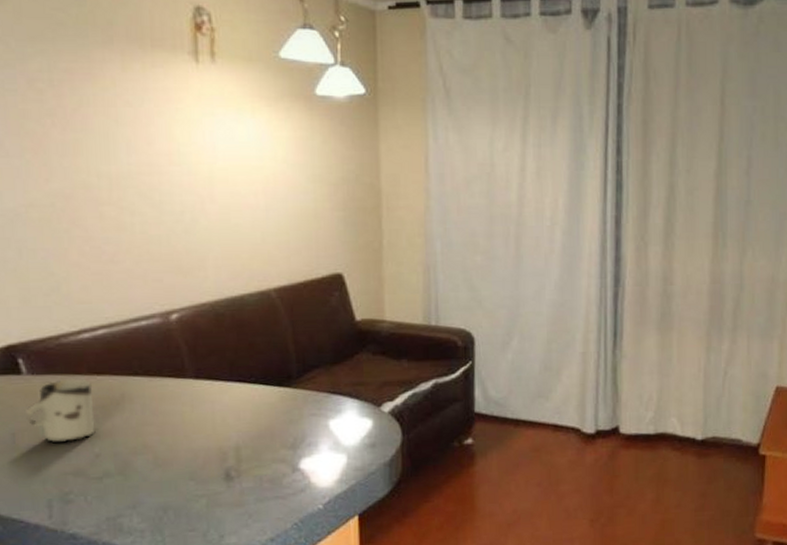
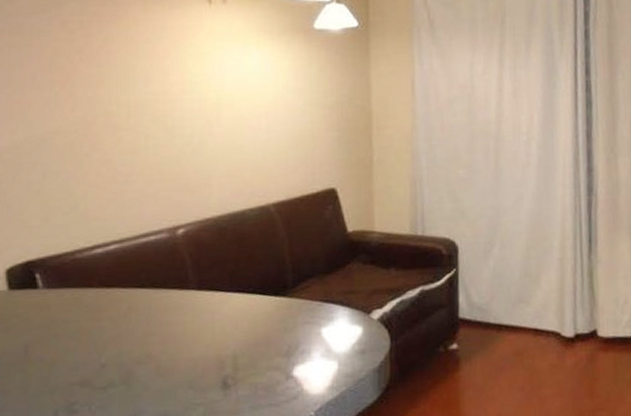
cup: present [24,379,95,443] -> none [38,292,103,354]

